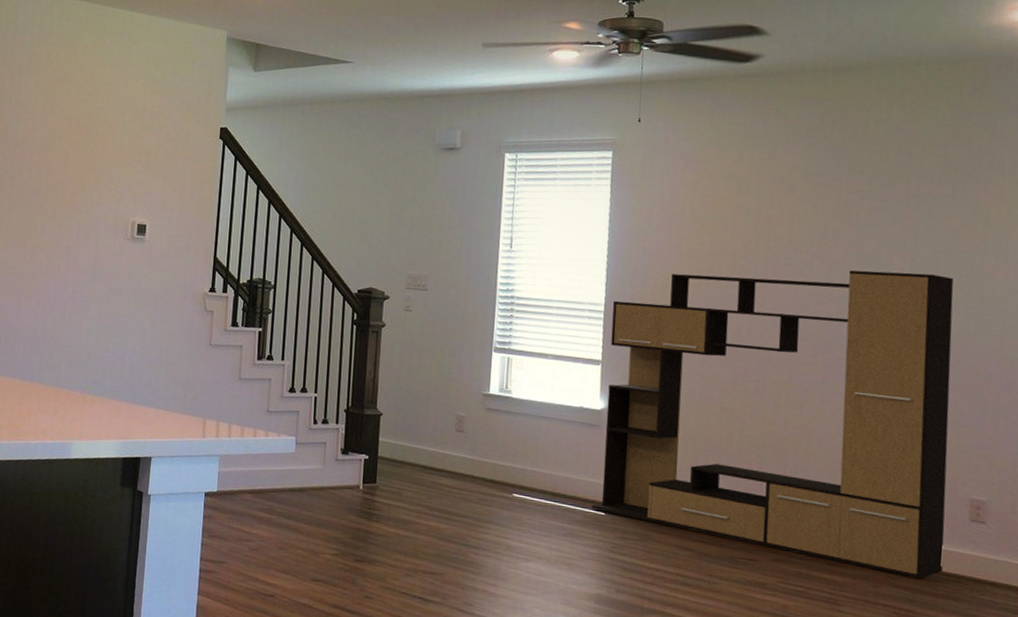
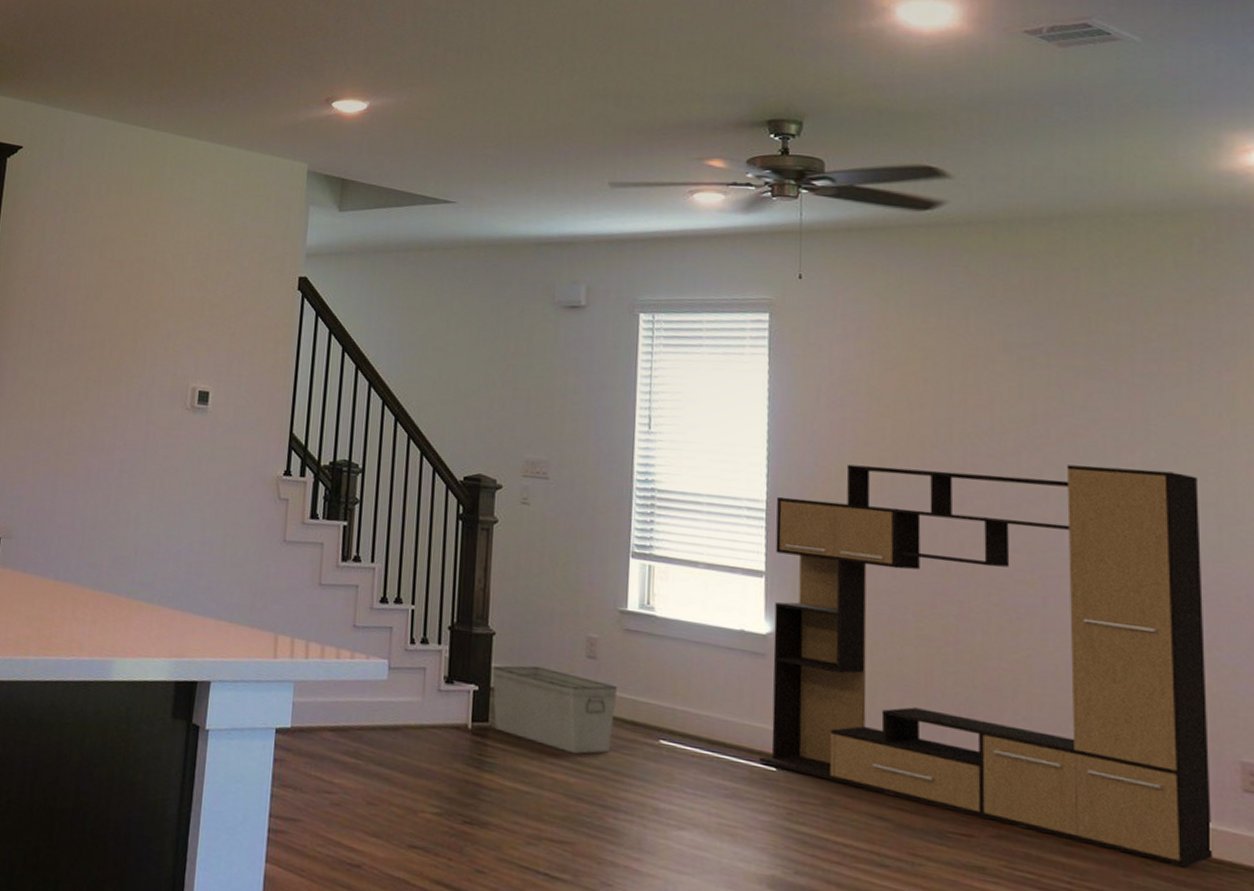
storage bin: none [379,438,481,506] -> present [492,665,618,754]

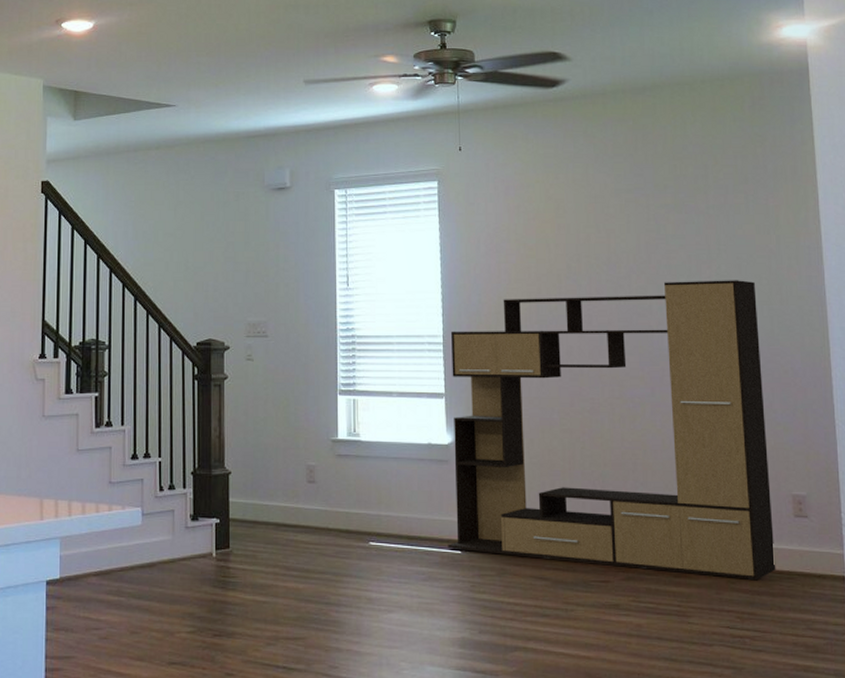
storage bin: present [492,665,618,754] -> none [230,495,334,563]

